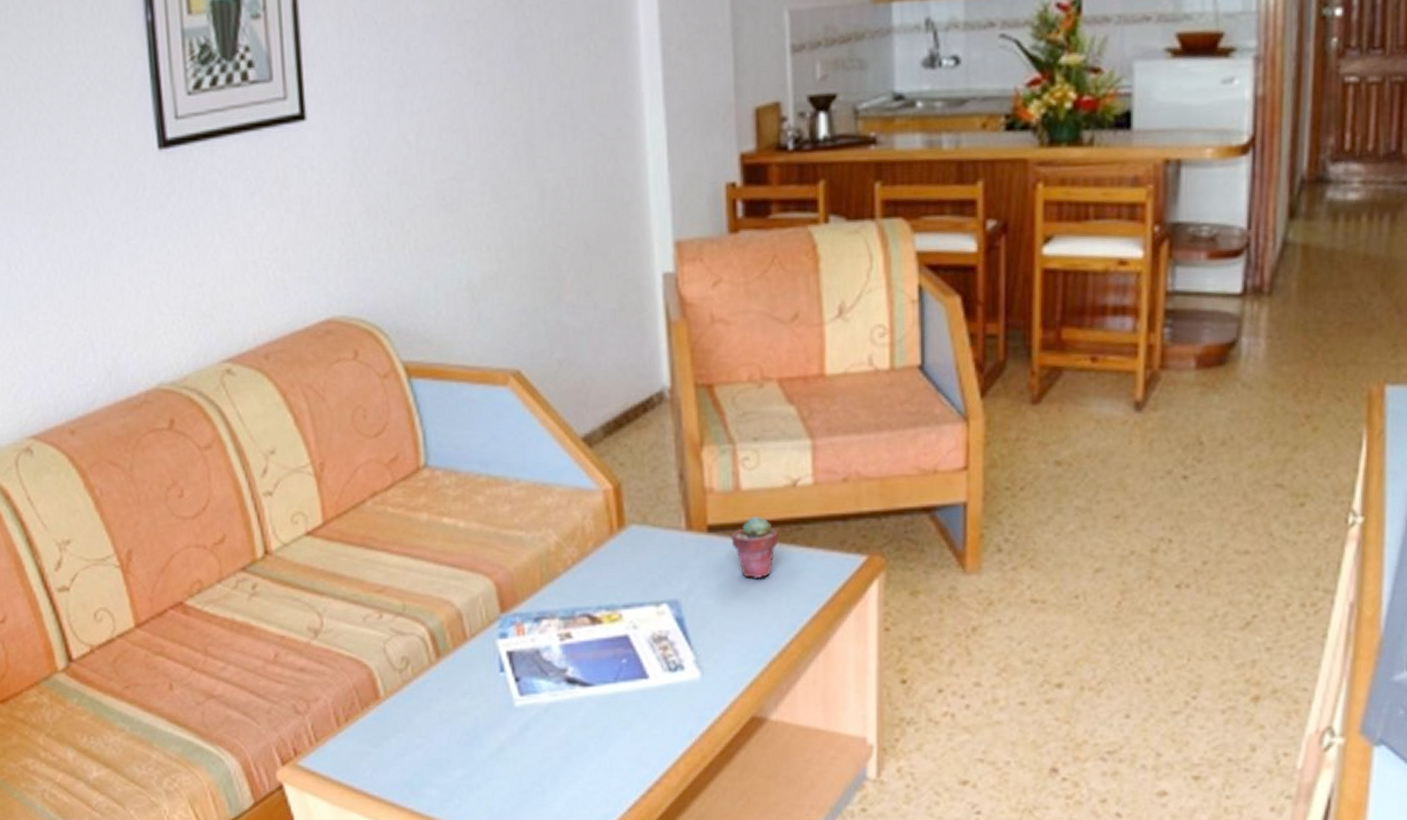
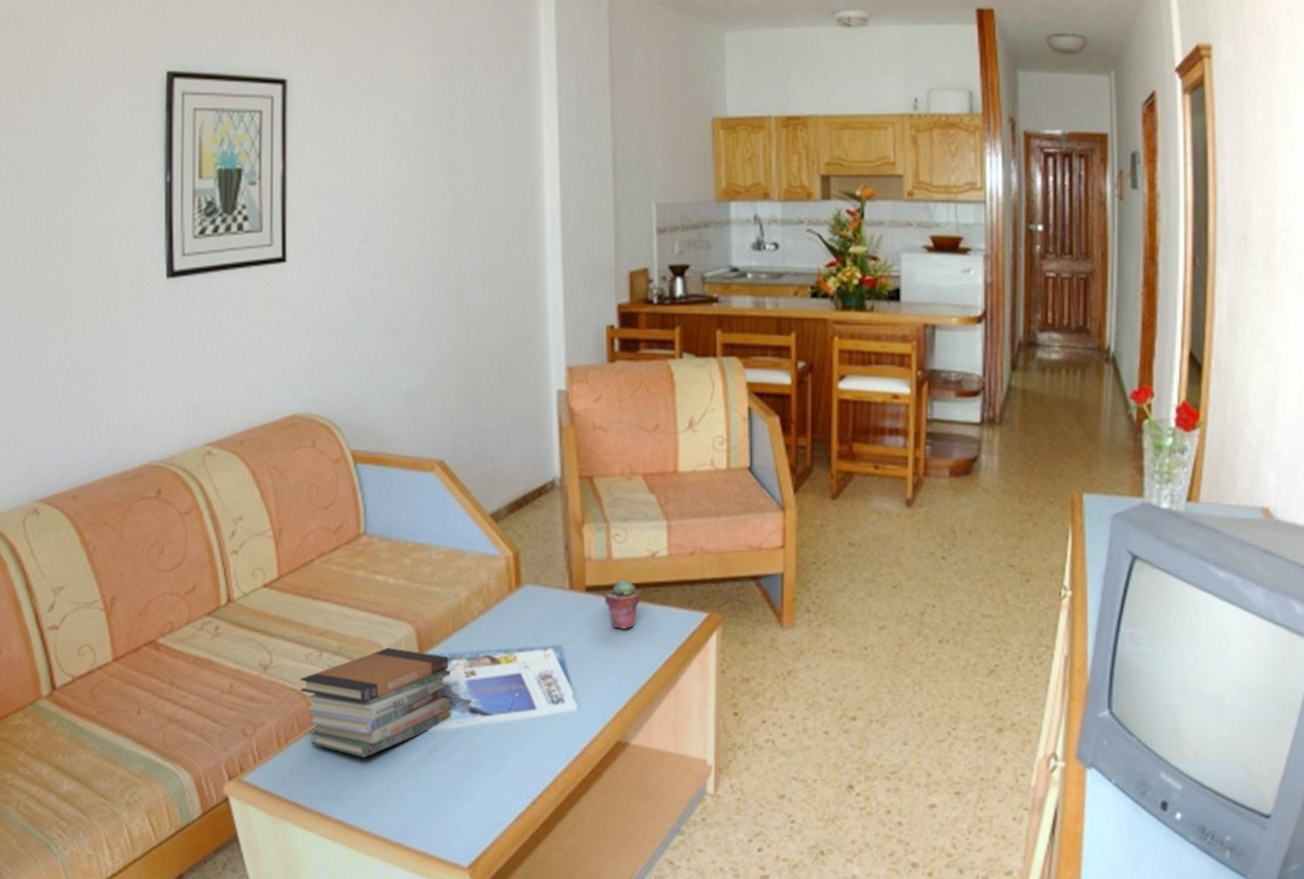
book stack: none [358,606,544,737] -> present [300,648,451,757]

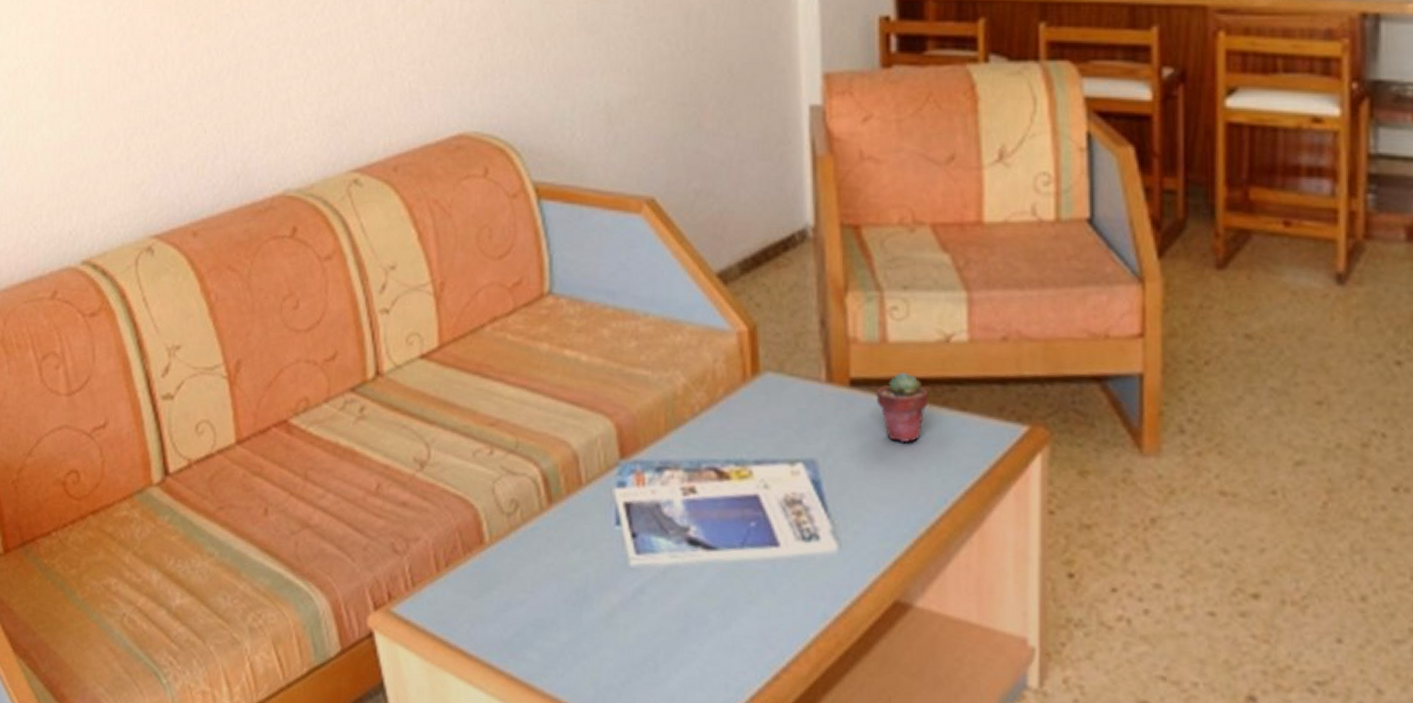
book stack: present [300,648,451,757] -> none [465,448,663,594]

